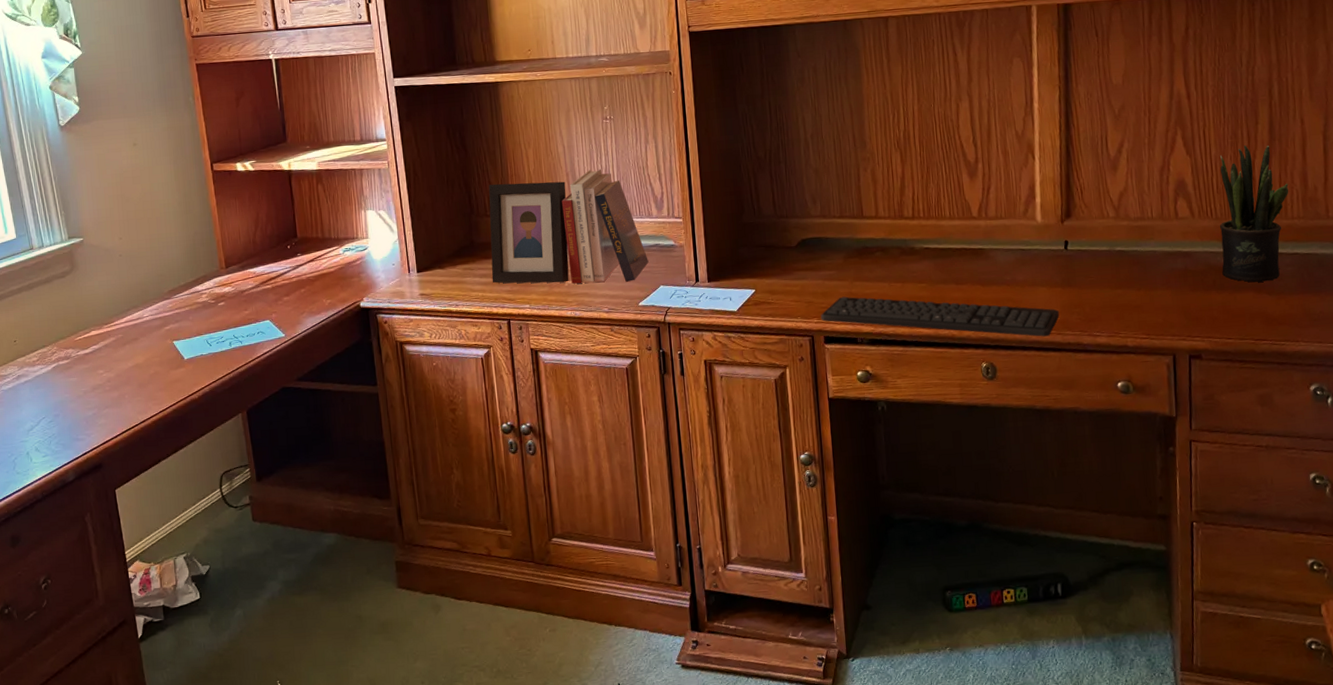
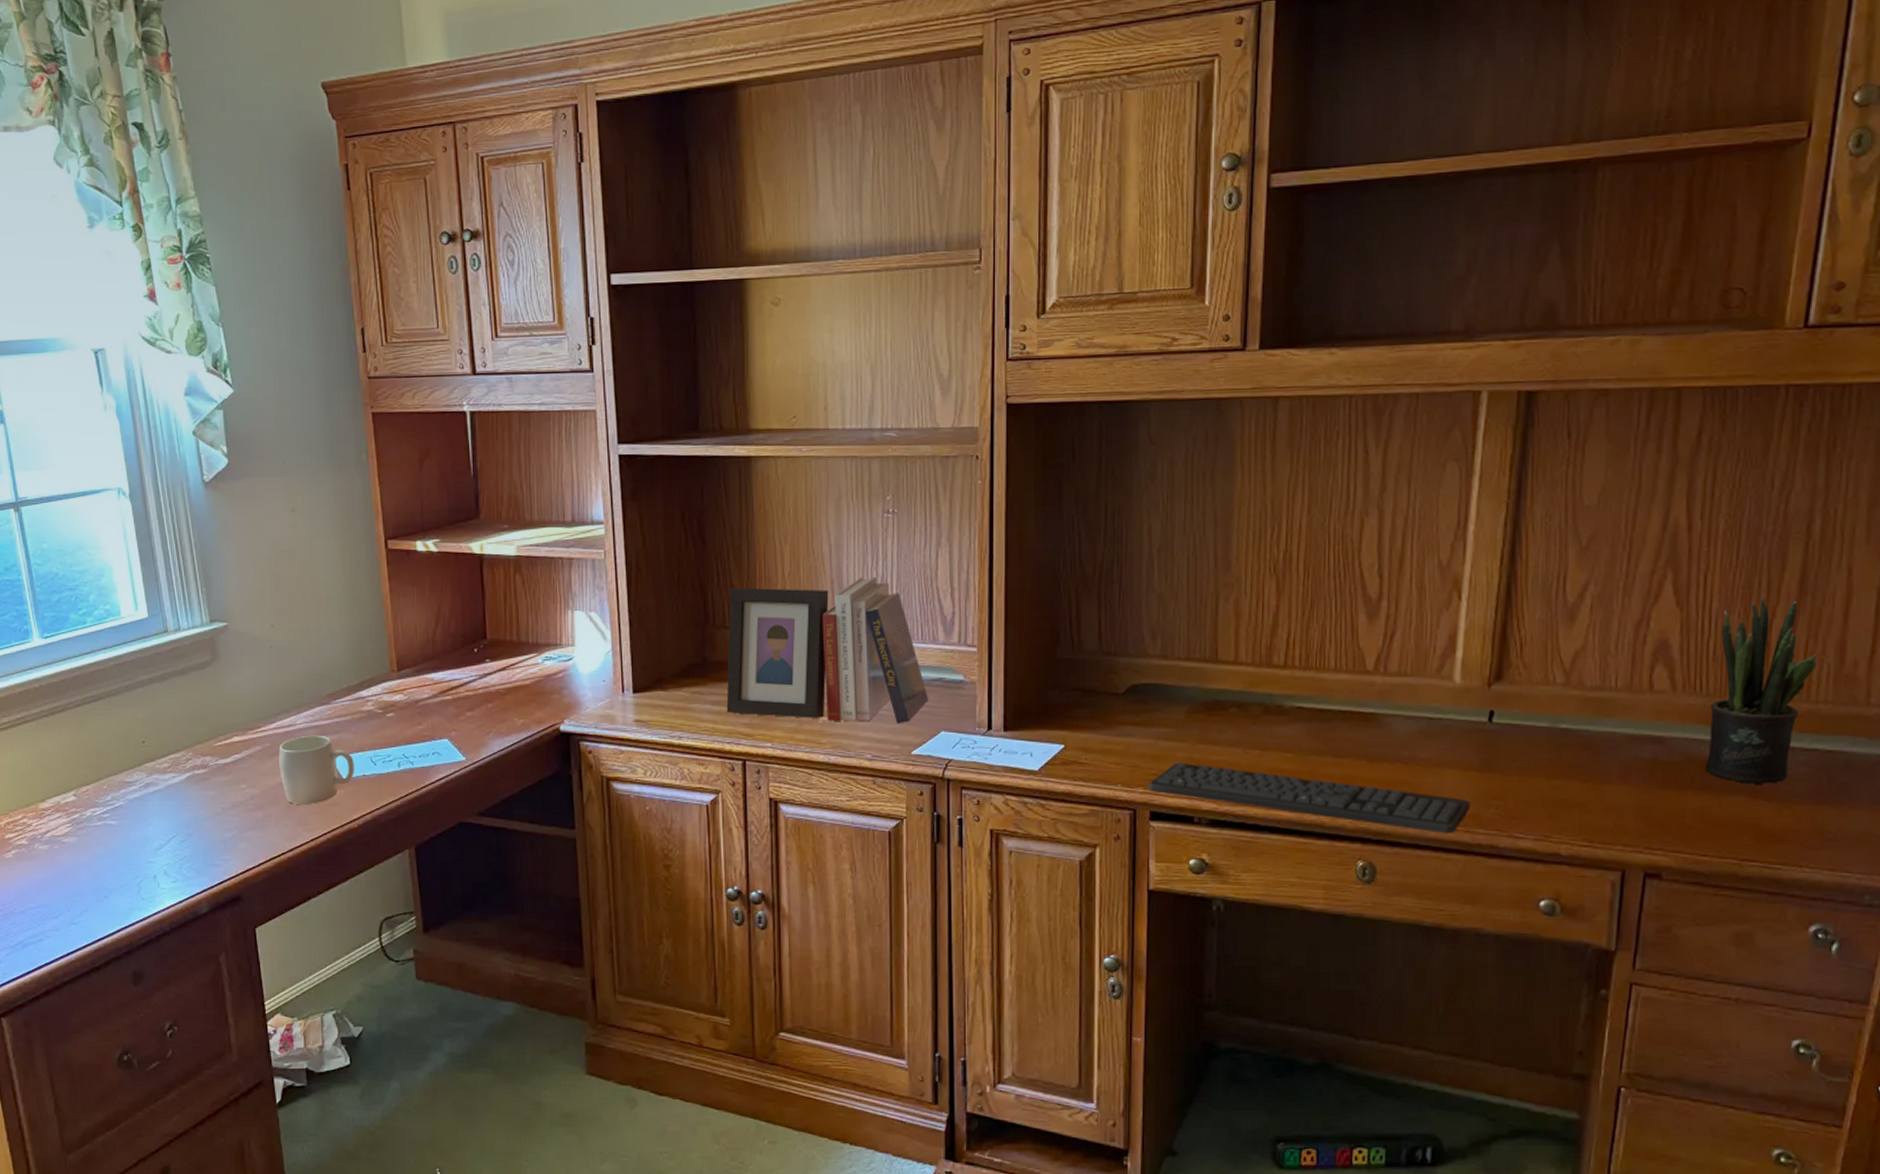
mug: none [130,324,194,383] -> present [279,735,354,804]

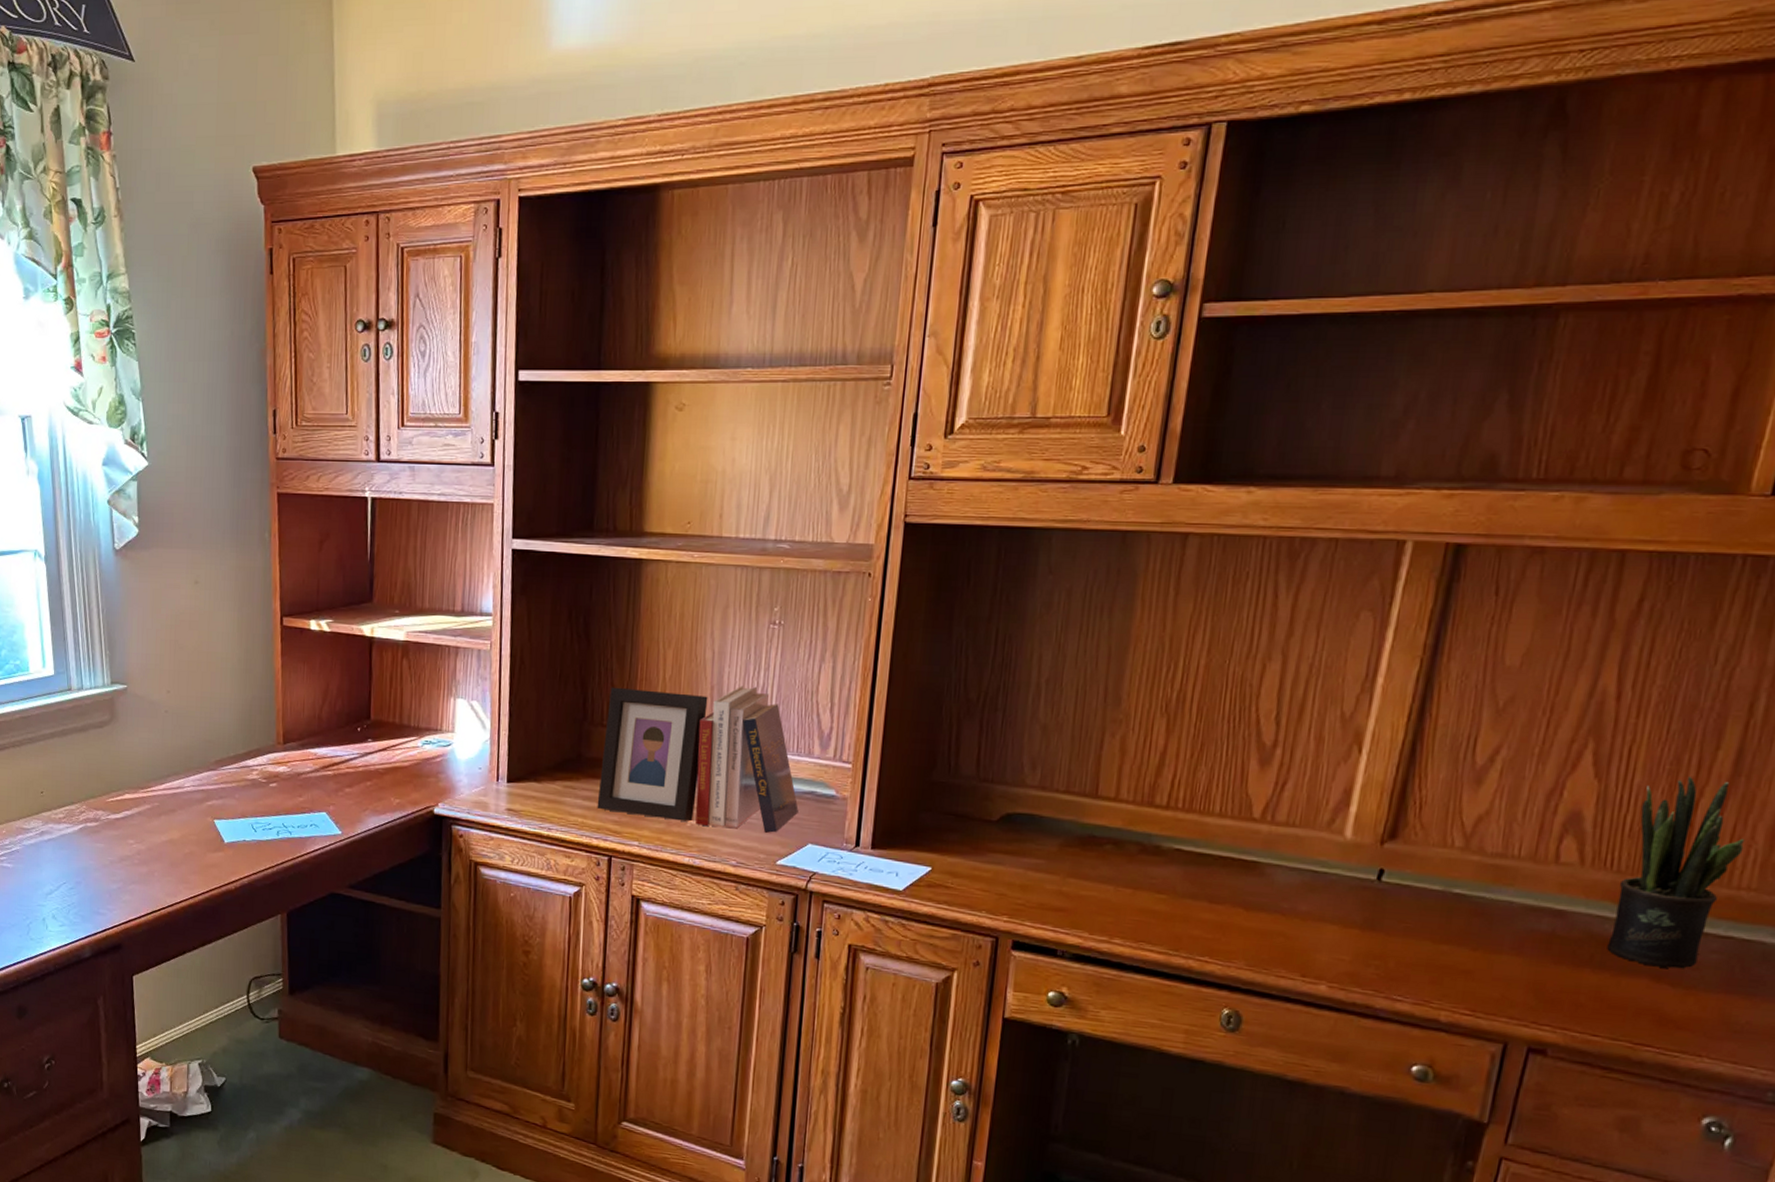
mug: present [279,735,354,804] -> none [166,798,236,864]
computer keyboard: present [1148,762,1471,834] -> none [1013,894,1349,990]

